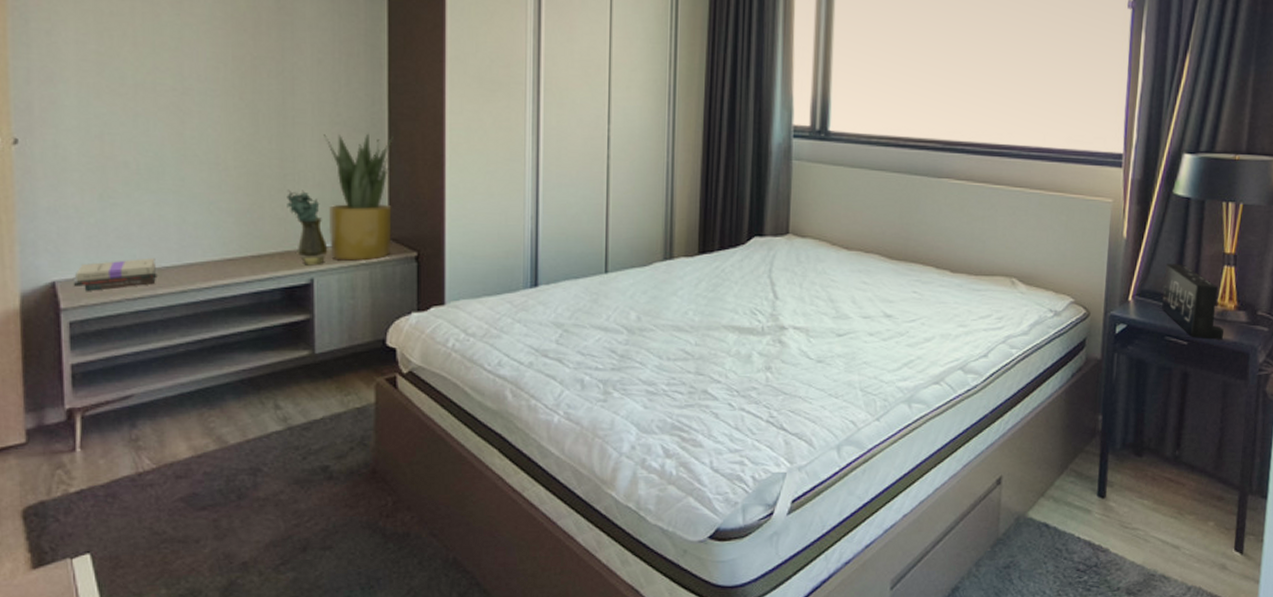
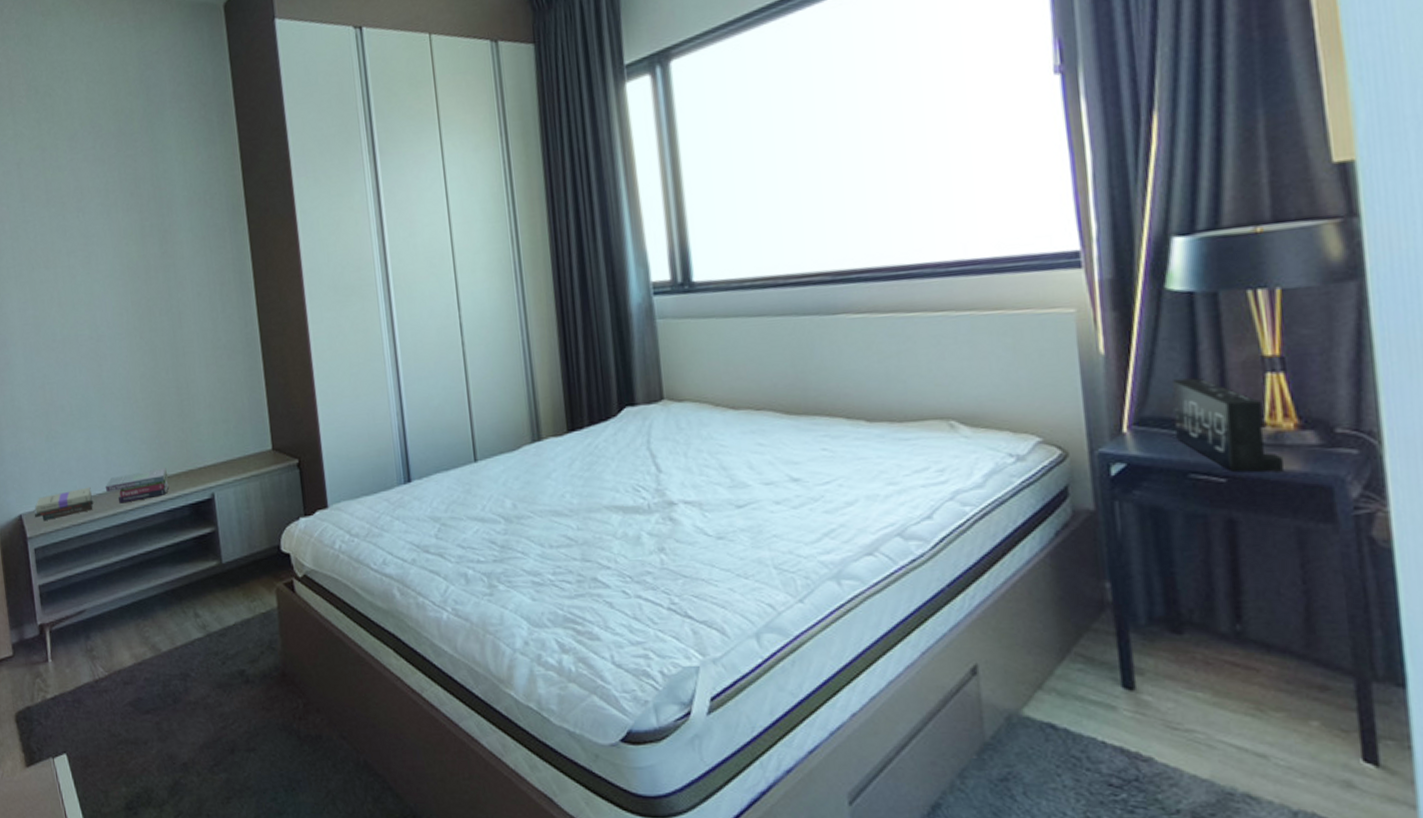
books: none [176,245,259,280] -> present [106,468,170,504]
vase: present [287,189,328,266] -> none [185,412,224,482]
planter: present [324,133,393,260] -> none [209,352,276,473]

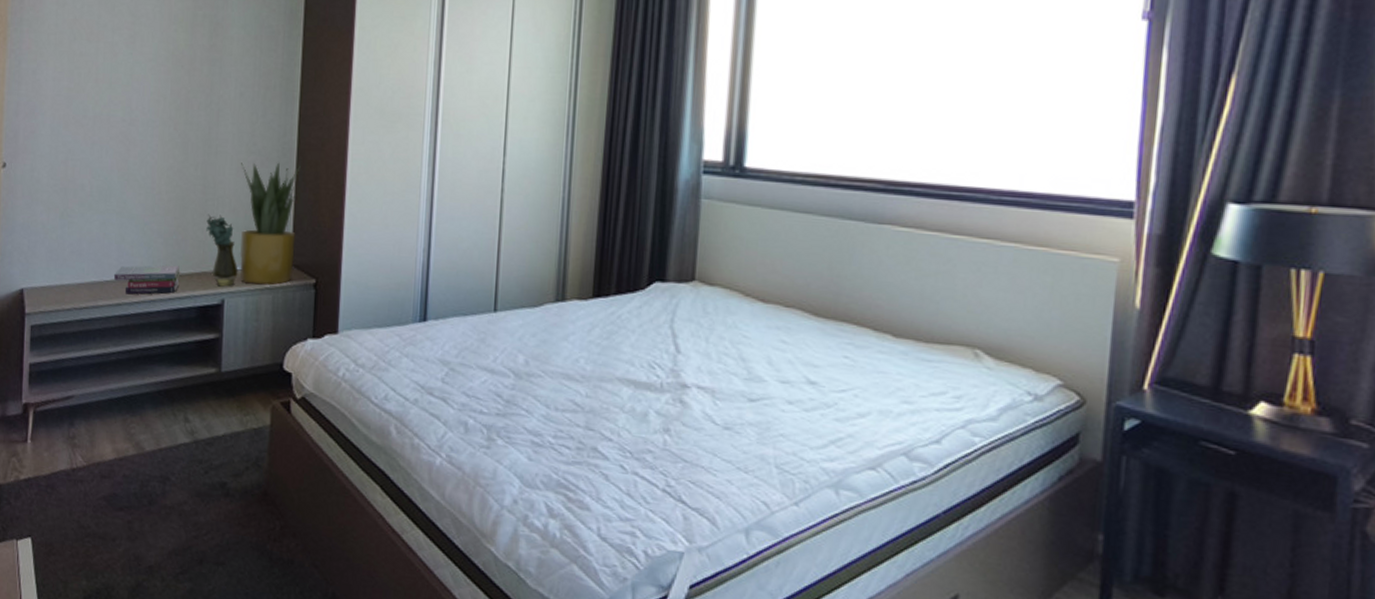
books: present [34,487,94,520] -> none [36,272,100,299]
vase: none [185,412,224,482] -> present [206,214,238,287]
planter: none [209,352,276,473] -> present [239,162,301,285]
alarm clock: present [1171,377,1283,473] -> none [1195,345,1294,454]

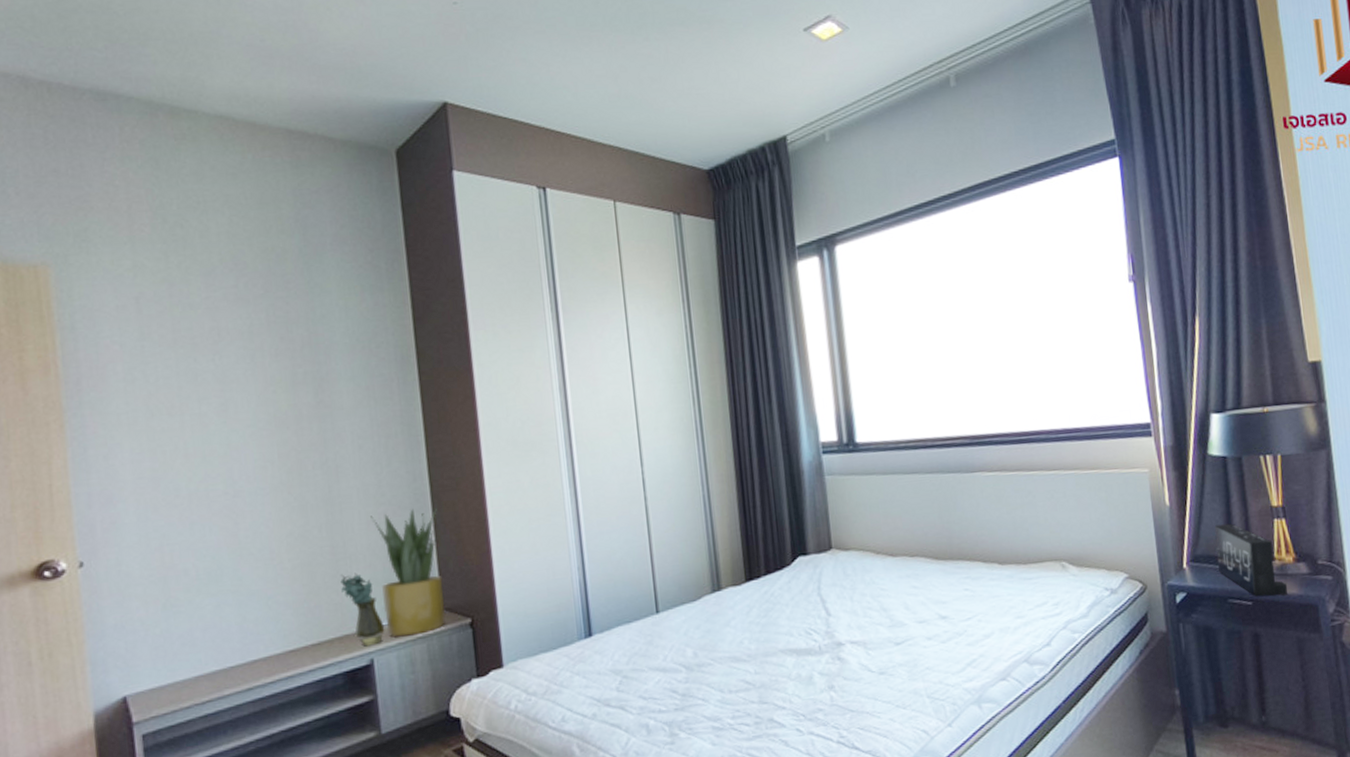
books: present [114,265,180,295] -> none [239,634,320,676]
alarm clock: none [1195,345,1294,454] -> present [1214,523,1287,597]

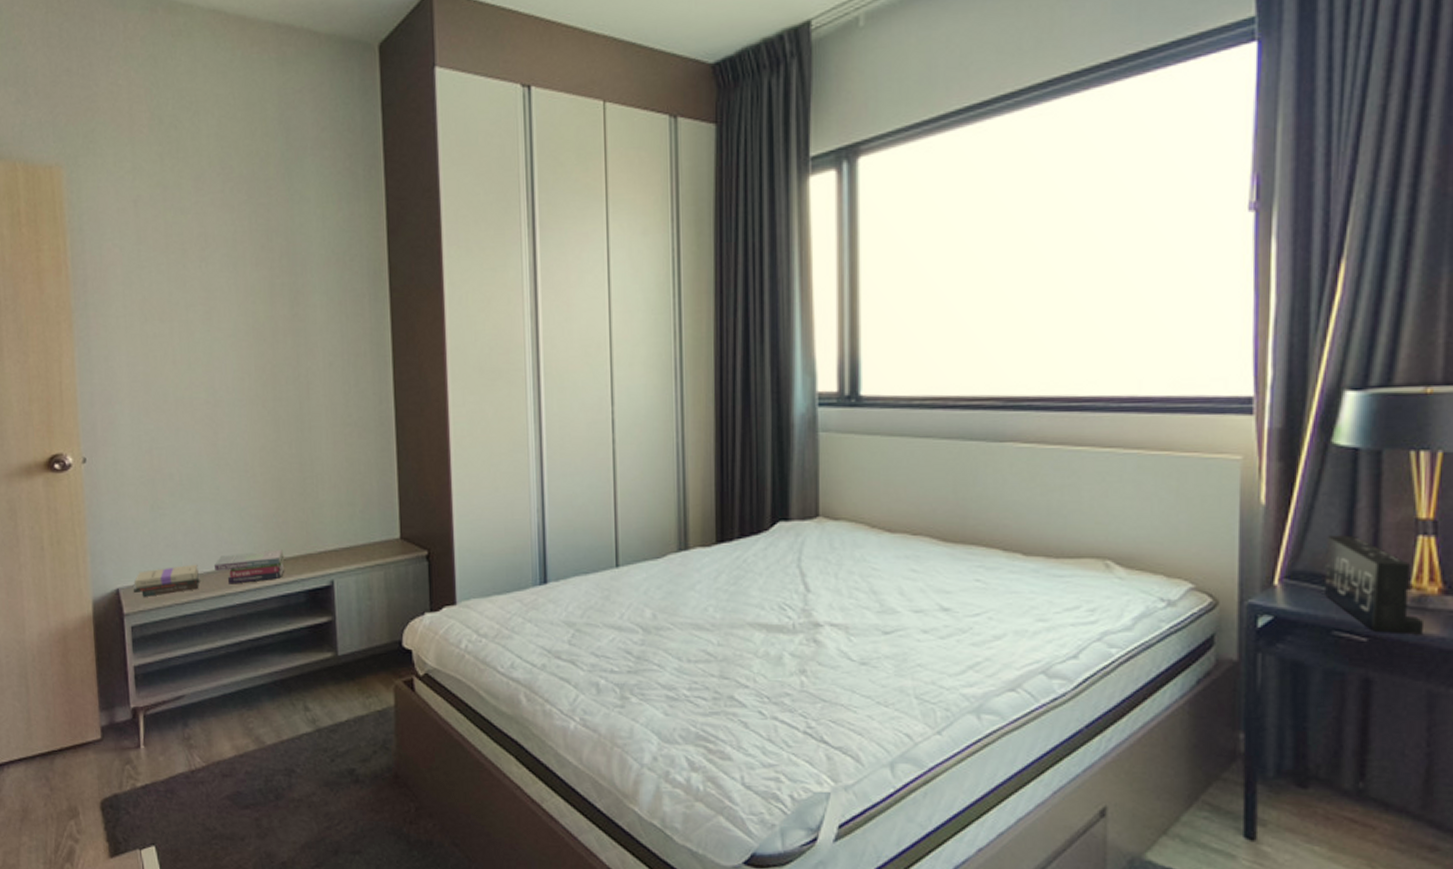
books: none [143,659,223,701] -> present [133,564,200,597]
books: none [239,634,320,676] -> present [215,549,285,584]
vase: present [340,573,385,647] -> none [307,492,346,567]
planter: present [371,508,446,636] -> none [337,432,404,560]

